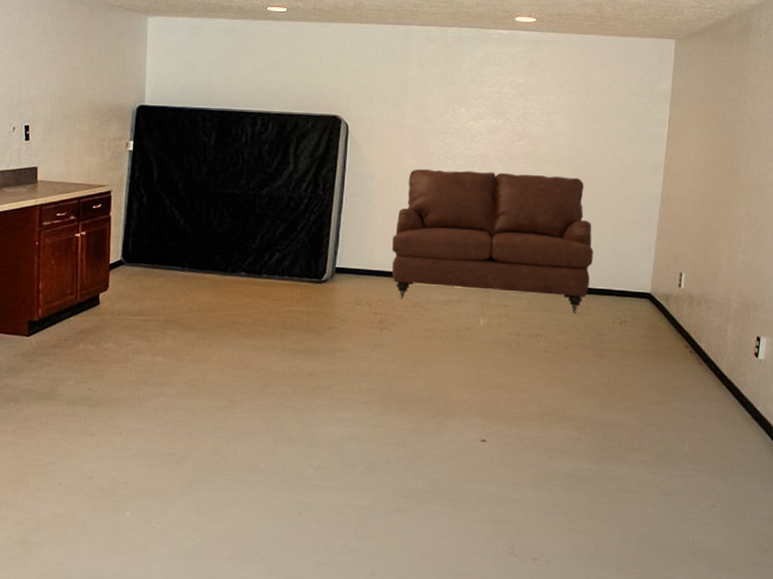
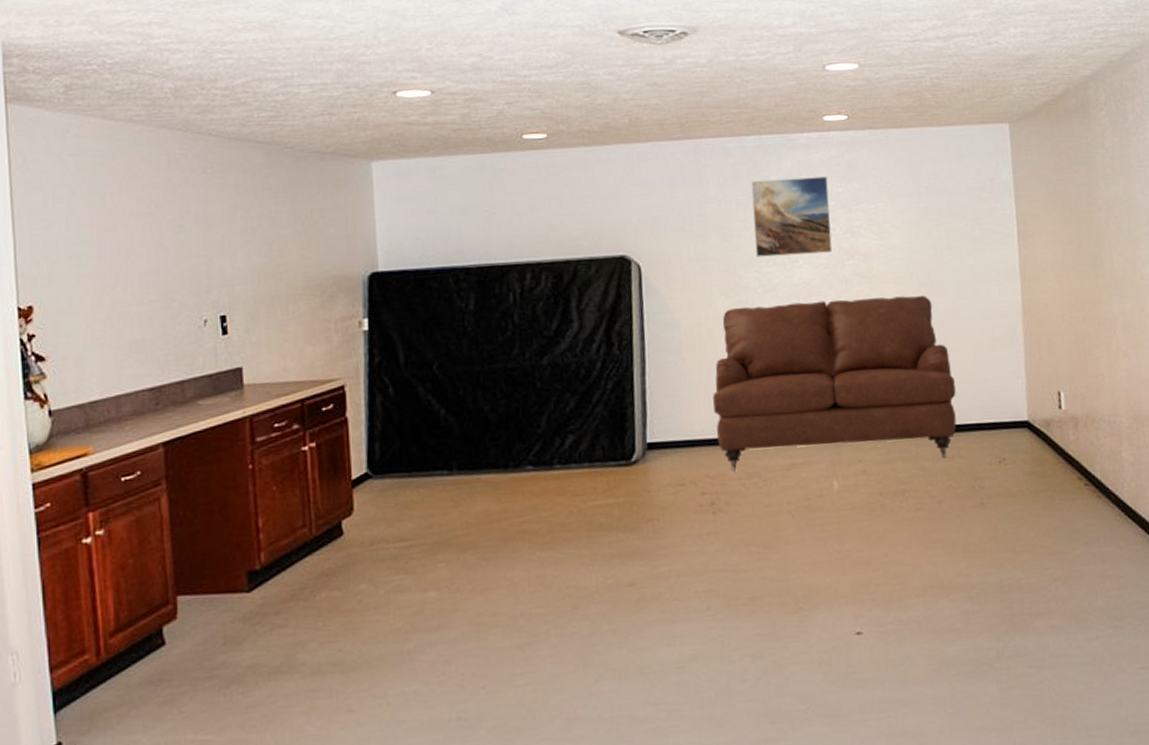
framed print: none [443,65,511,133] -> present [751,176,833,257]

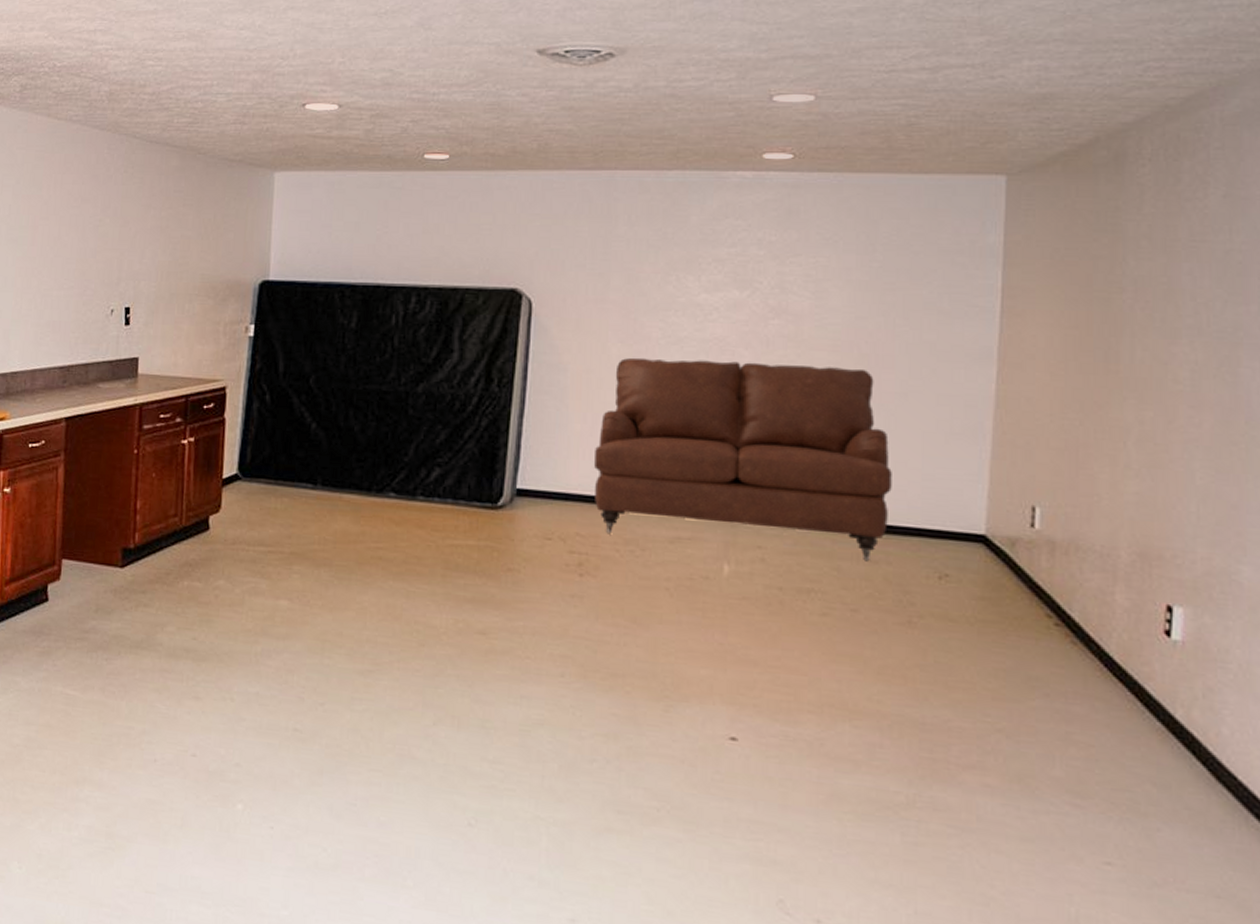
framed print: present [751,176,833,257] -> none [663,220,759,308]

